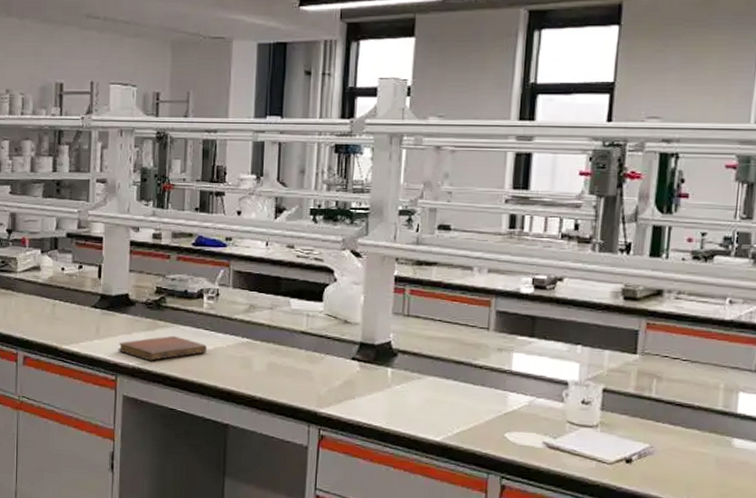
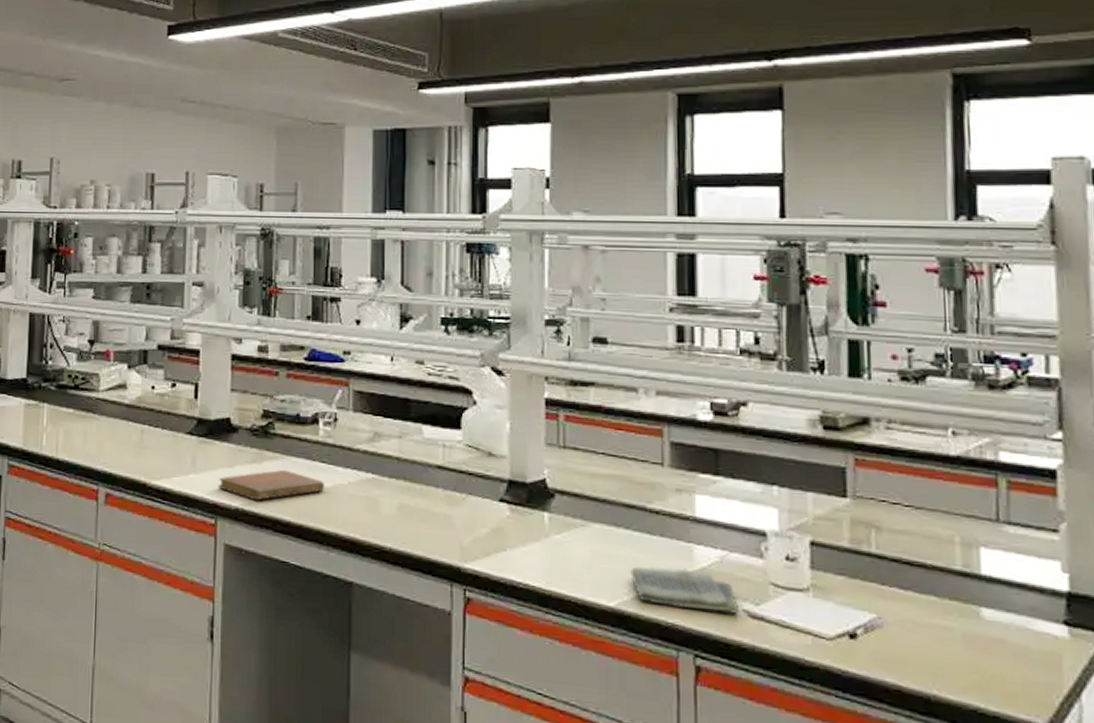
dish towel: none [455,409,541,446] -> present [630,566,740,615]

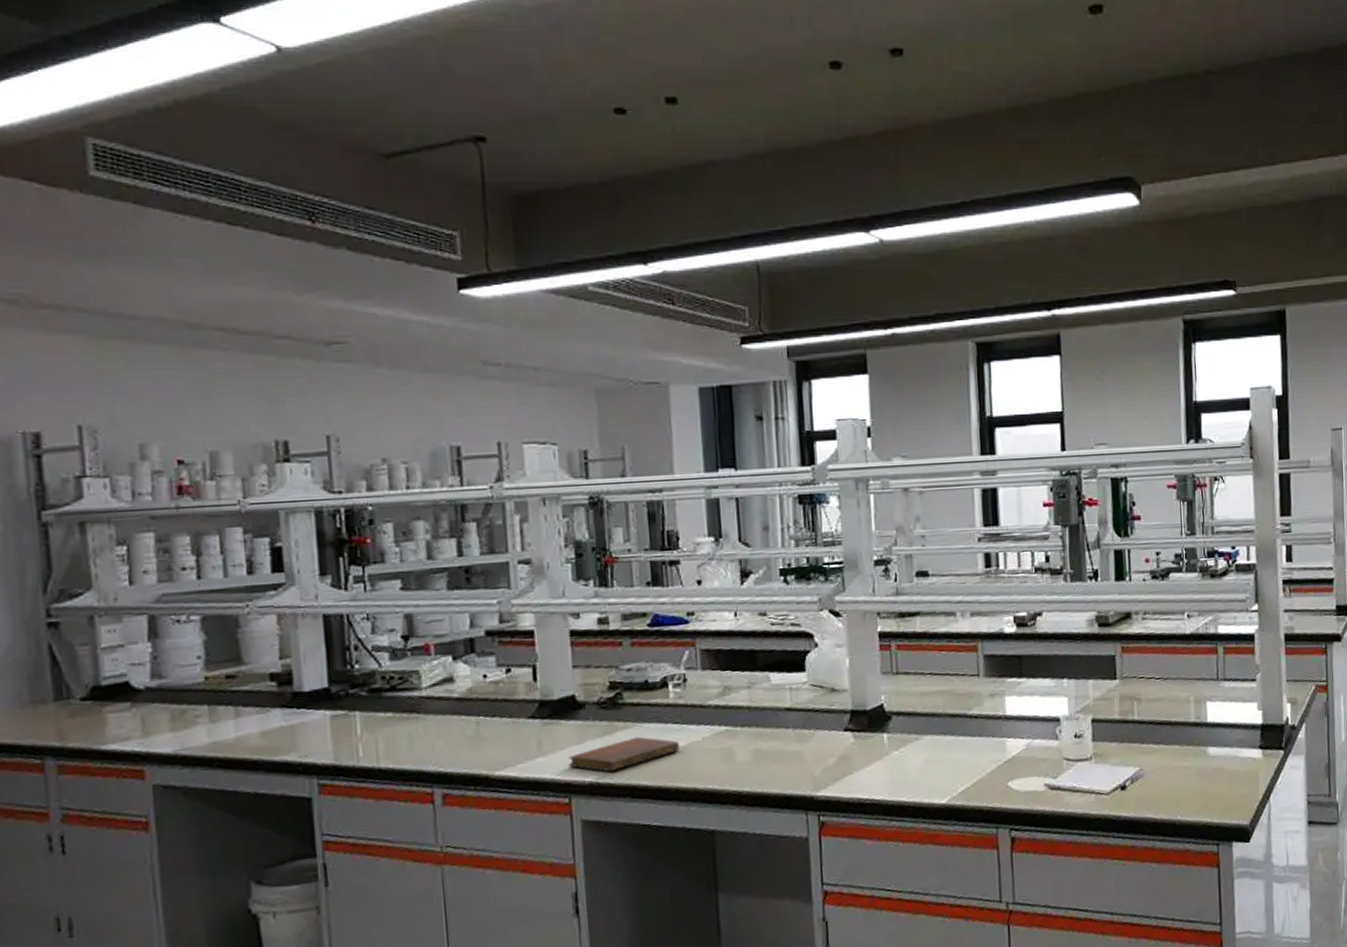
dish towel: present [630,566,740,615] -> none [957,758,1042,794]

